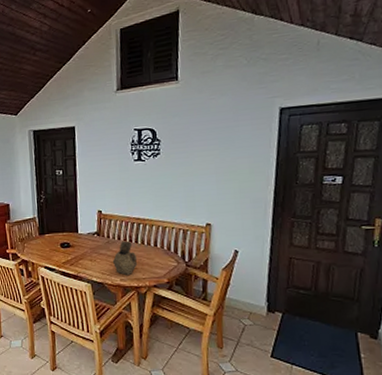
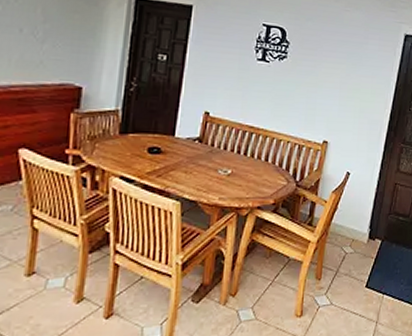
pitcher: present [112,241,138,275] -> none [212,151,244,193]

